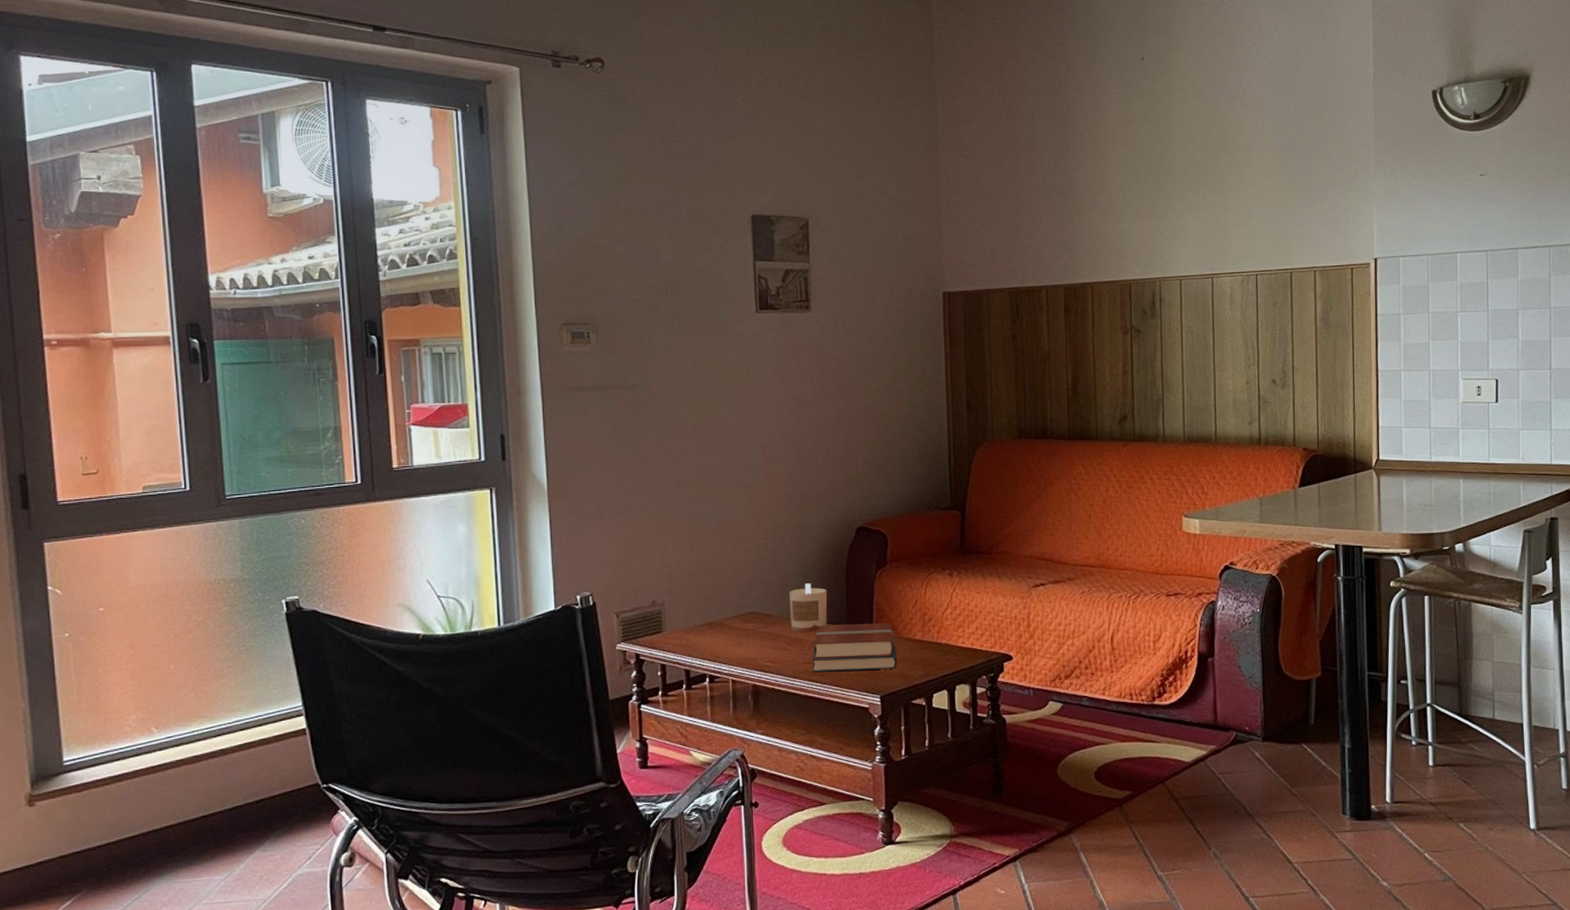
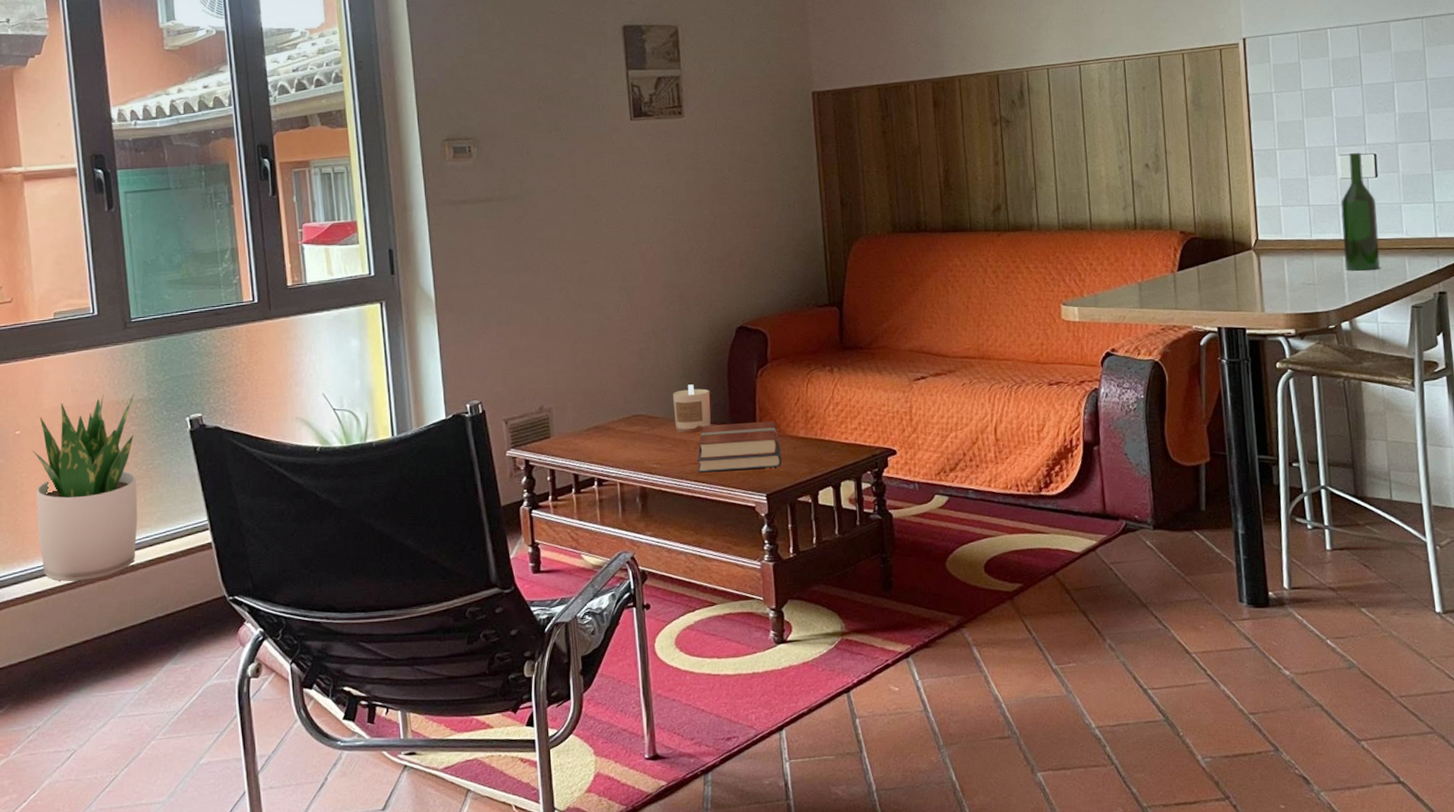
planter: none [117,572,228,765] -> present [33,393,138,582]
wine bottle: none [1460,377,1496,494] -> present [1341,152,1381,271]

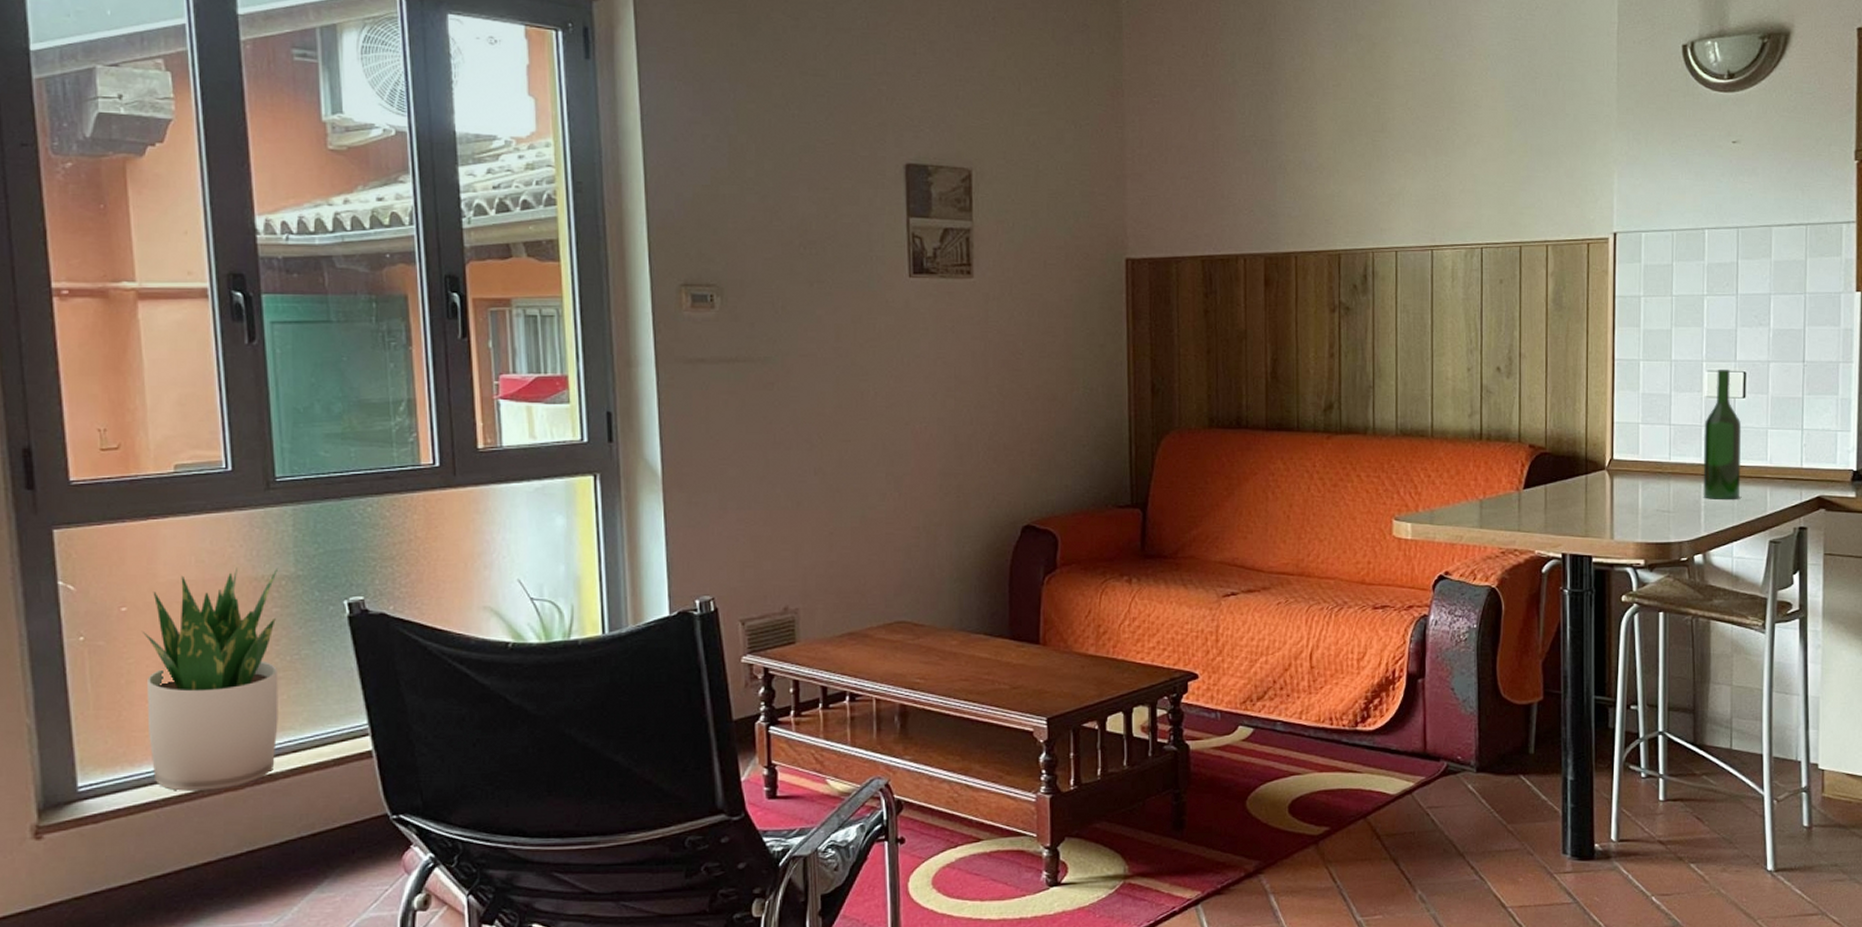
candle: present [672,384,711,434] -> none [943,589,988,646]
books: present [697,421,781,473] -> none [969,635,1066,691]

